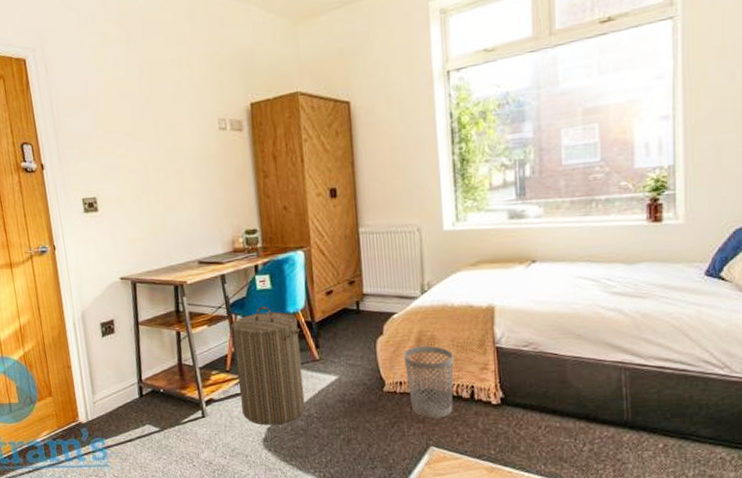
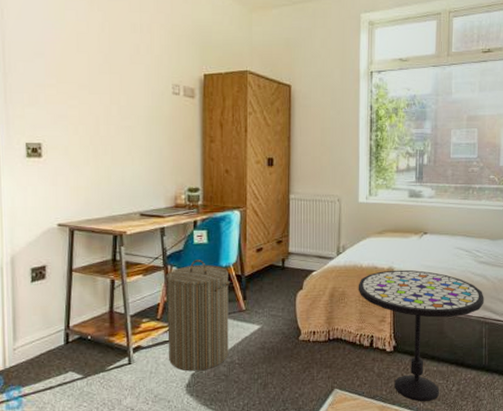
wastebasket: present [403,345,455,418] -> none [318,300,360,364]
side table: none [450,307,621,464] -> present [358,270,484,402]

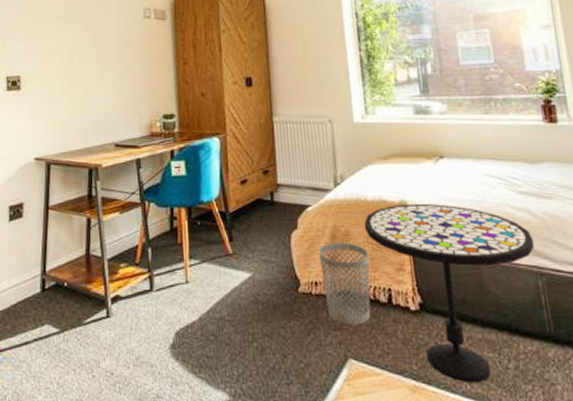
laundry hamper: present [165,260,231,371] -> none [143,194,217,329]
wastebasket: none [318,300,360,364] -> present [318,242,371,325]

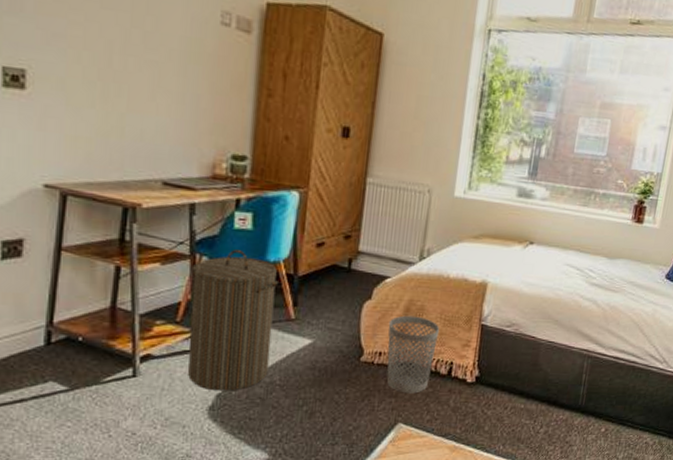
laundry hamper: none [143,194,217,329] -> present [188,250,279,391]
side table: present [364,203,534,383] -> none [440,284,591,445]

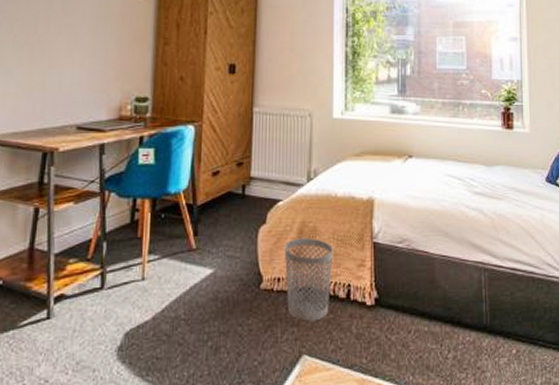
laundry hamper: present [188,250,279,391] -> none [98,184,180,330]

